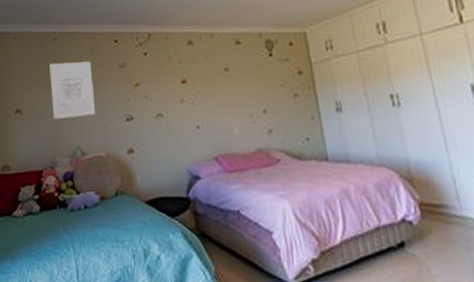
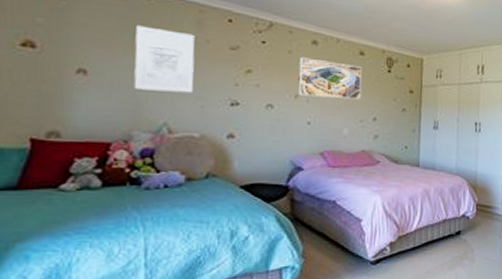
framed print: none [179,57,246,100] -> present [298,57,362,100]

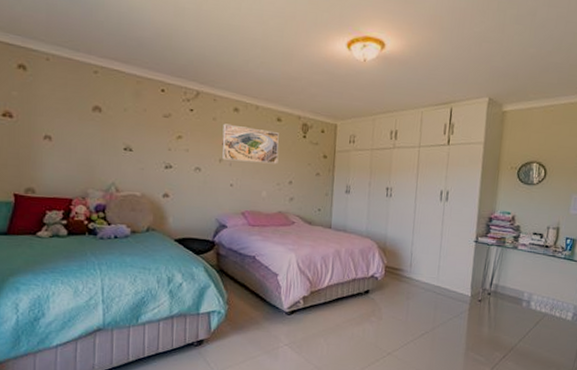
wall art: present [133,25,195,93] -> none [87,96,135,157]

